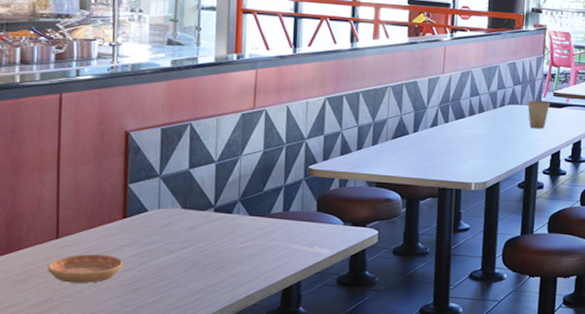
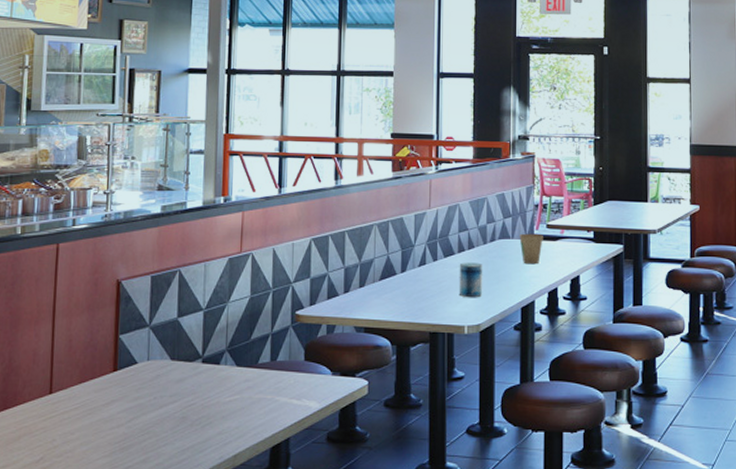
saucer: present [48,254,124,283] -> none [40,410,113,441]
beverage can: none [468,125,492,157] -> present [459,262,483,297]

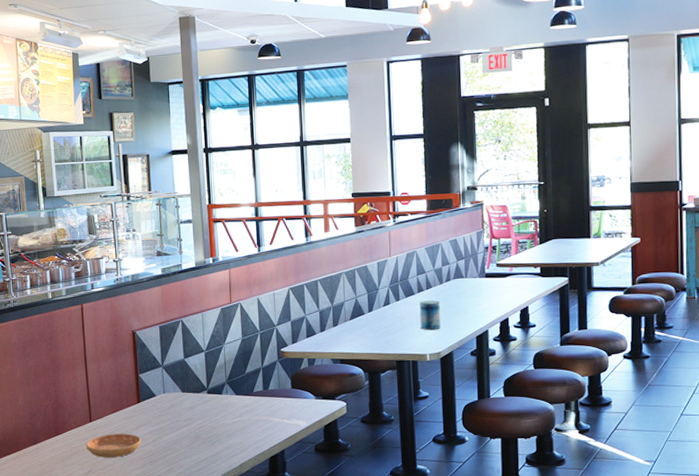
saucer: none [40,410,113,441] -> present [86,433,142,458]
paper cup: present [519,233,543,265] -> none [472,272,494,299]

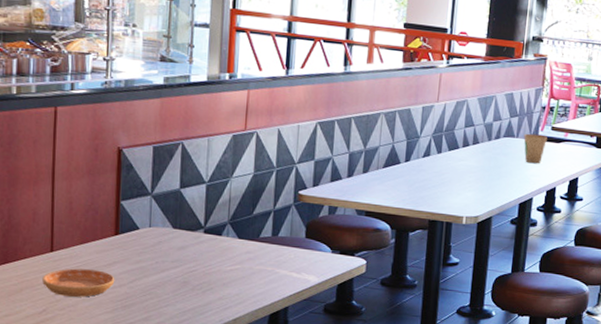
beverage can: present [419,300,442,330] -> none [460,156,486,191]
paper cup: none [472,272,494,299] -> present [523,133,547,164]

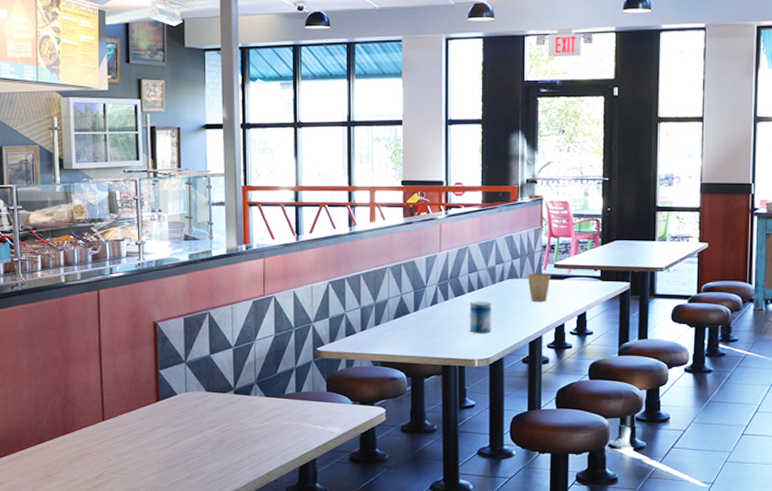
saucer: present [42,268,115,297] -> none [97,435,159,461]
beverage can: none [460,156,486,191] -> present [469,301,492,333]

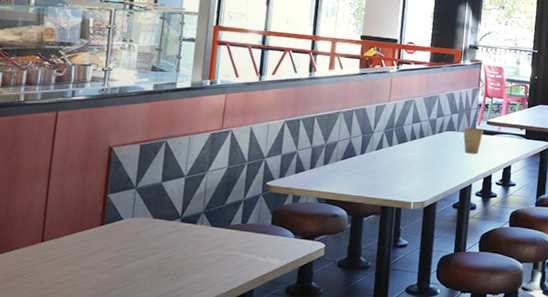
beverage can: present [469,301,492,333] -> none [408,149,431,179]

